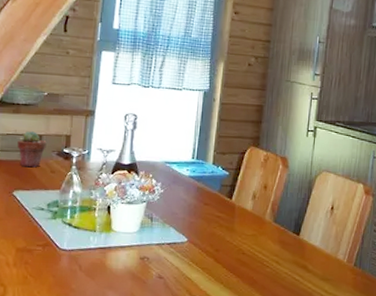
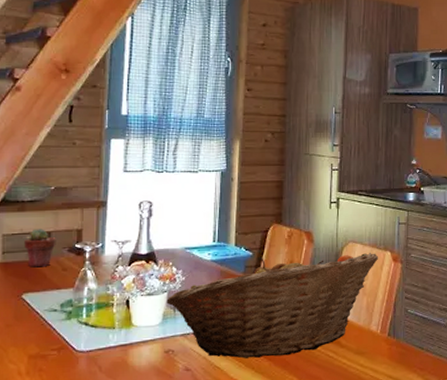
fruit basket: none [145,178,351,274] -> present [166,252,379,359]

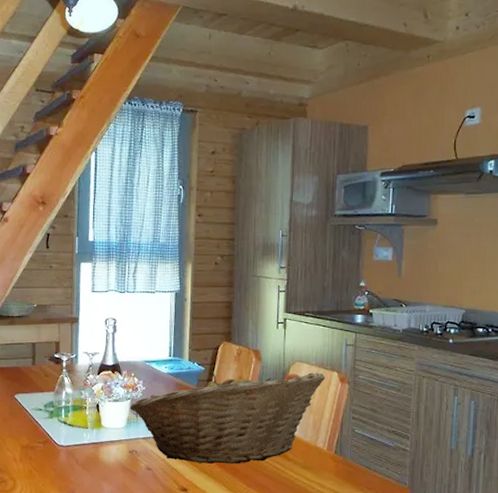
potted succulent: present [24,229,56,268] -> none [15,340,40,373]

